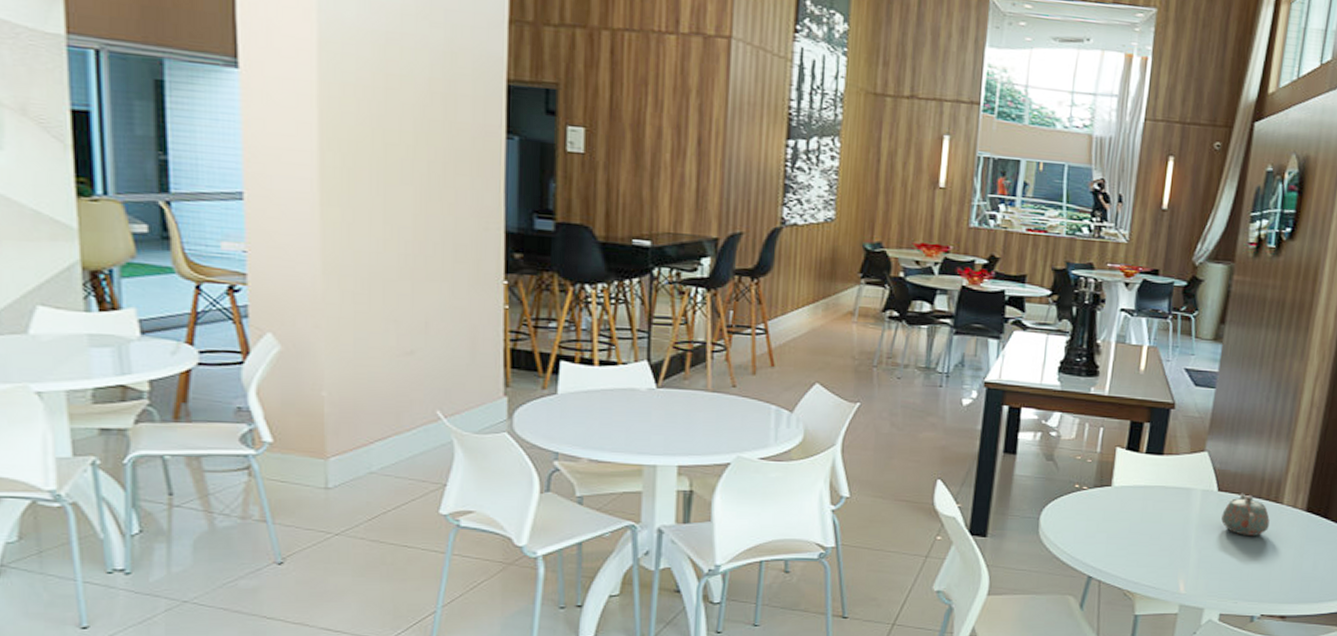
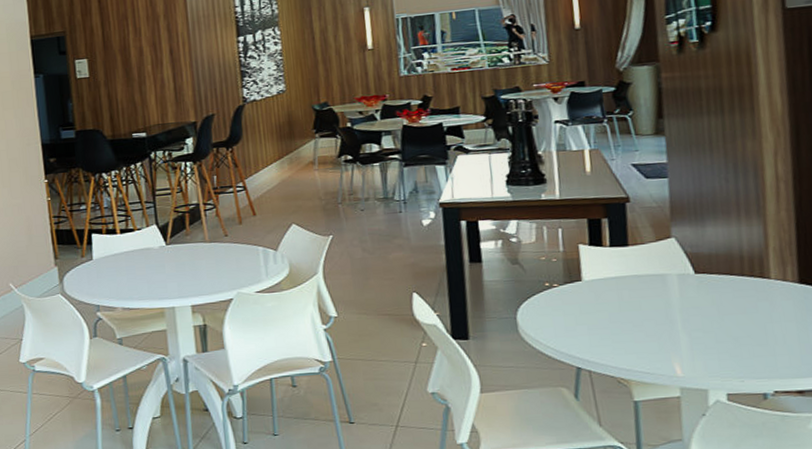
teapot: present [1221,493,1270,536] -> none [705,272,761,314]

